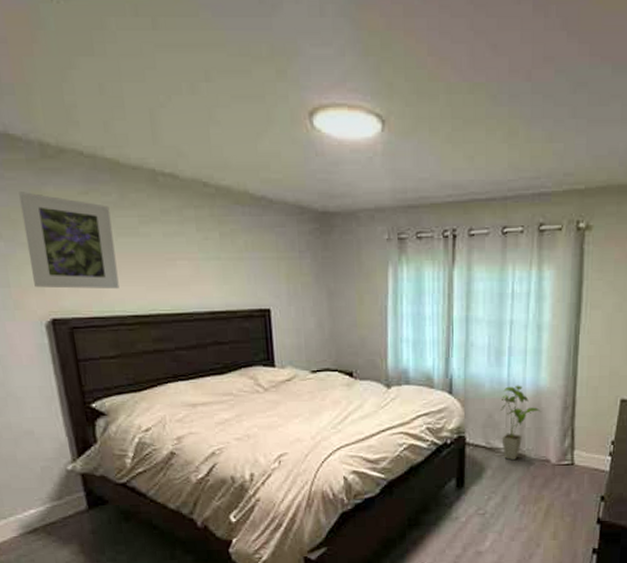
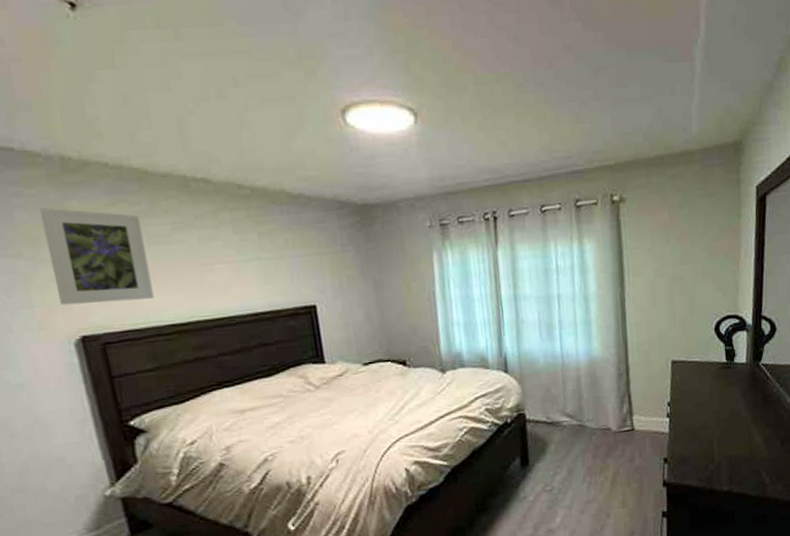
house plant: present [500,385,541,461] -> none [557,357,597,433]

